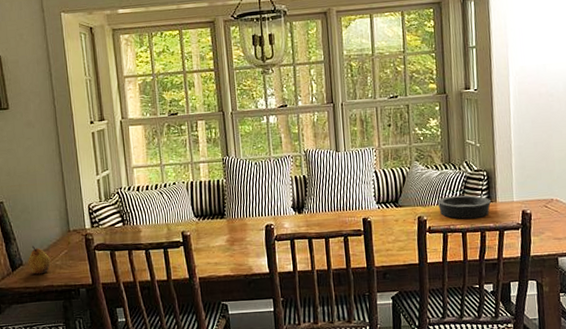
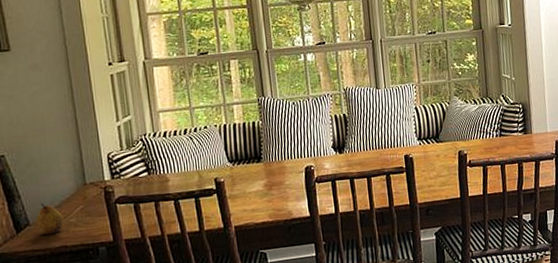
bowl: present [437,195,491,219] -> none [476,128,527,152]

